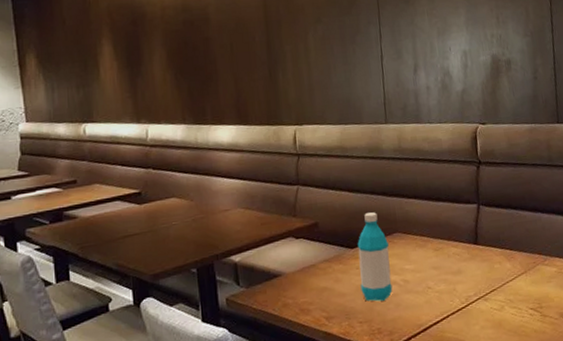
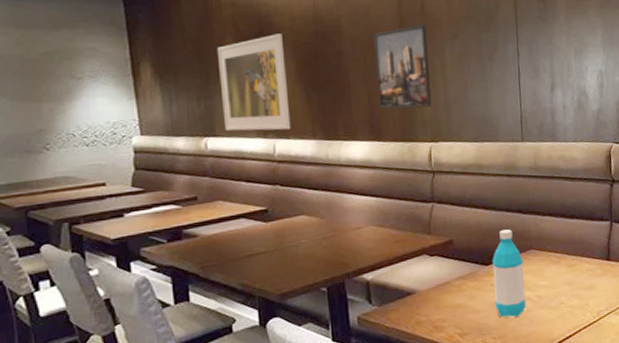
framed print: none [94,23,162,117] -> present [216,34,291,131]
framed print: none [240,9,296,94] -> present [374,24,432,110]

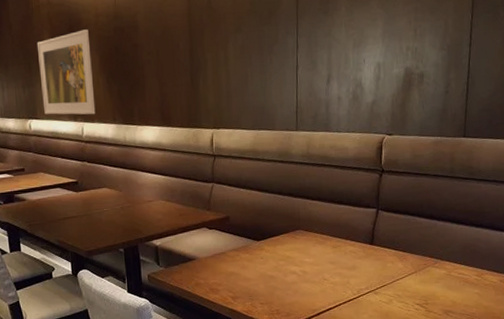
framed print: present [374,24,432,110] -> none [166,18,215,99]
water bottle: present [492,229,527,317] -> none [263,210,292,287]

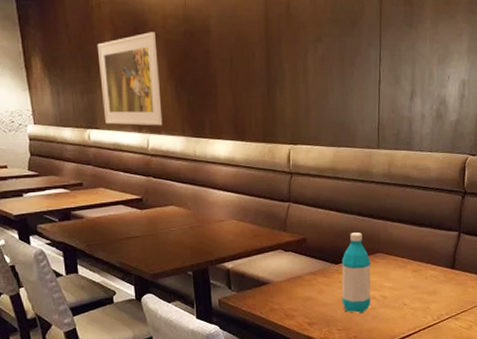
water bottle: none [263,210,292,287] -> present [341,232,371,313]

